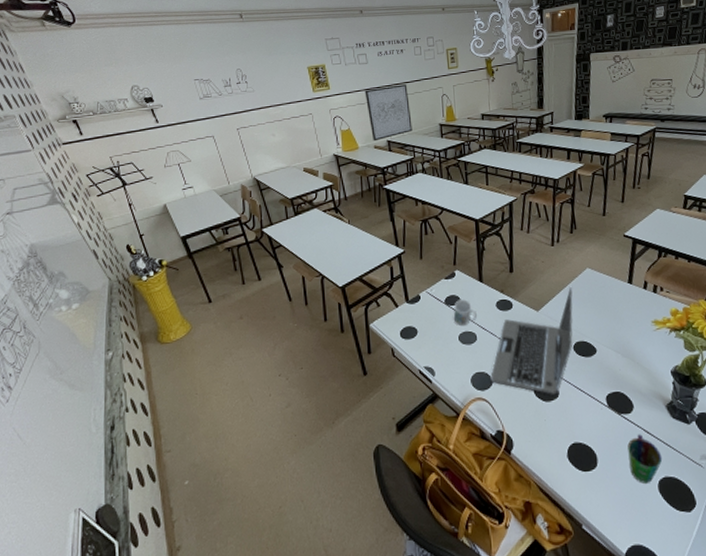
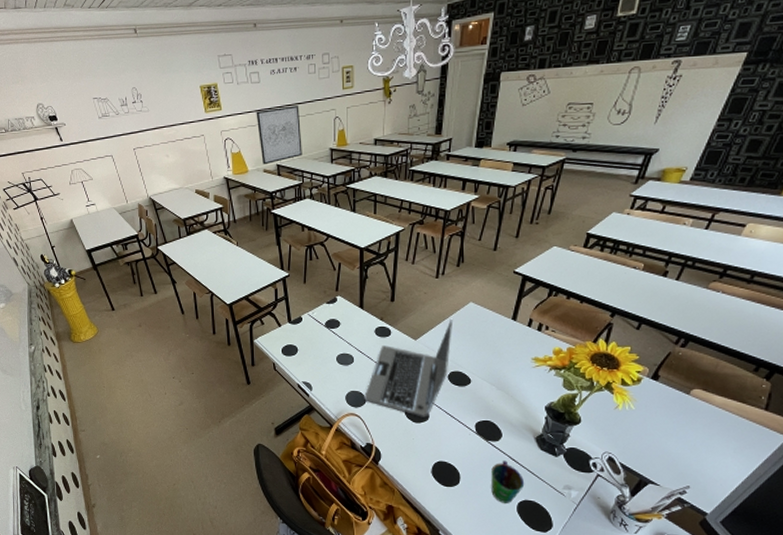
mug: present [453,299,477,325] -> none [332,324,355,348]

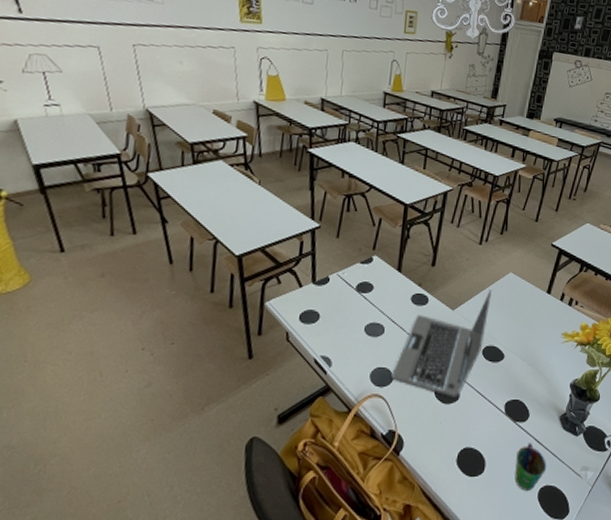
wall art: present [256,105,302,165] -> none [303,34,355,97]

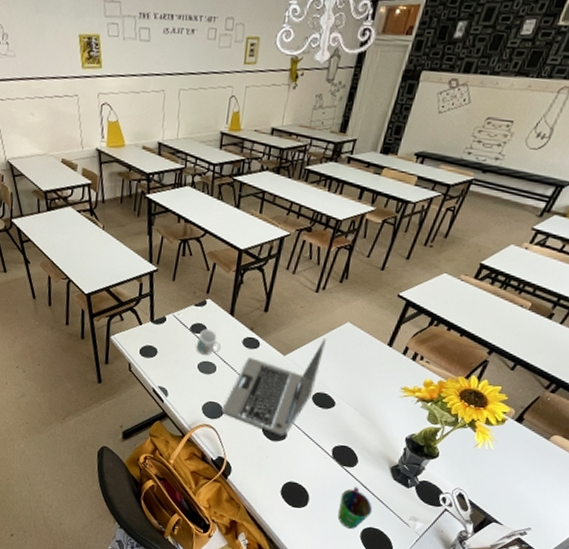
mug: none [362,288,389,316] -> present [196,329,221,355]

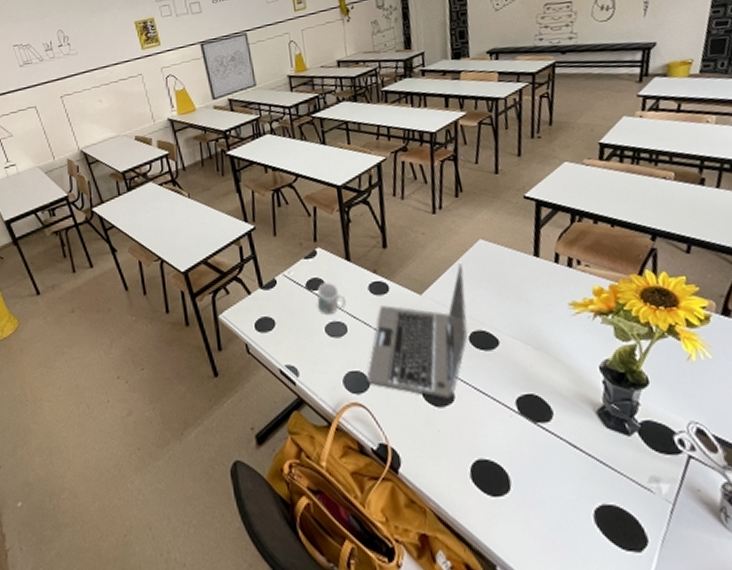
wall art: none [140,74,192,141] -> present [199,33,257,101]
cup: present [338,487,373,529] -> none [548,449,598,513]

